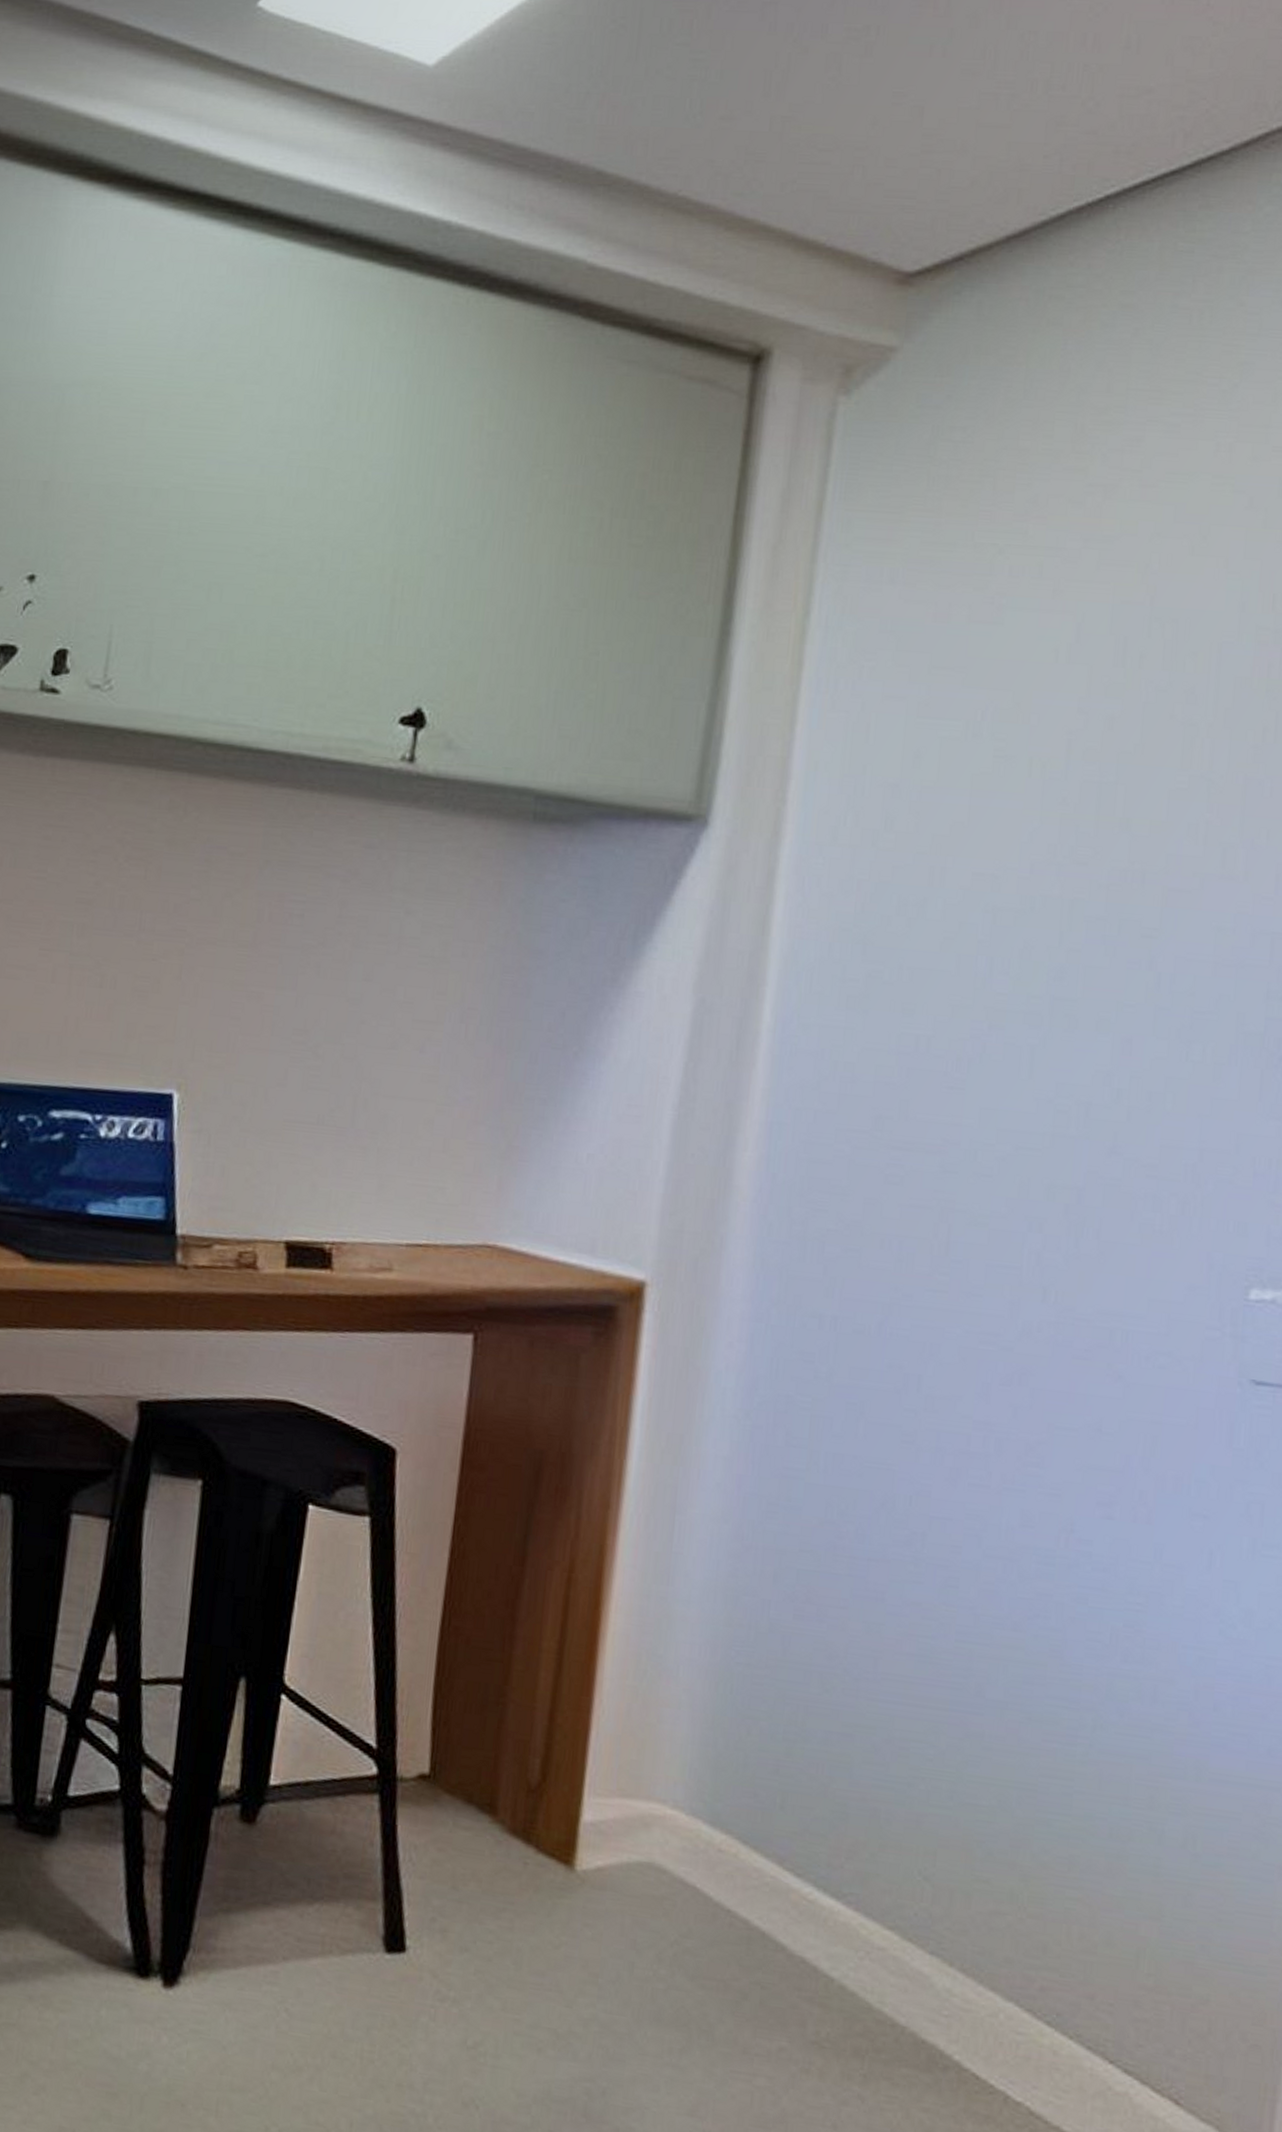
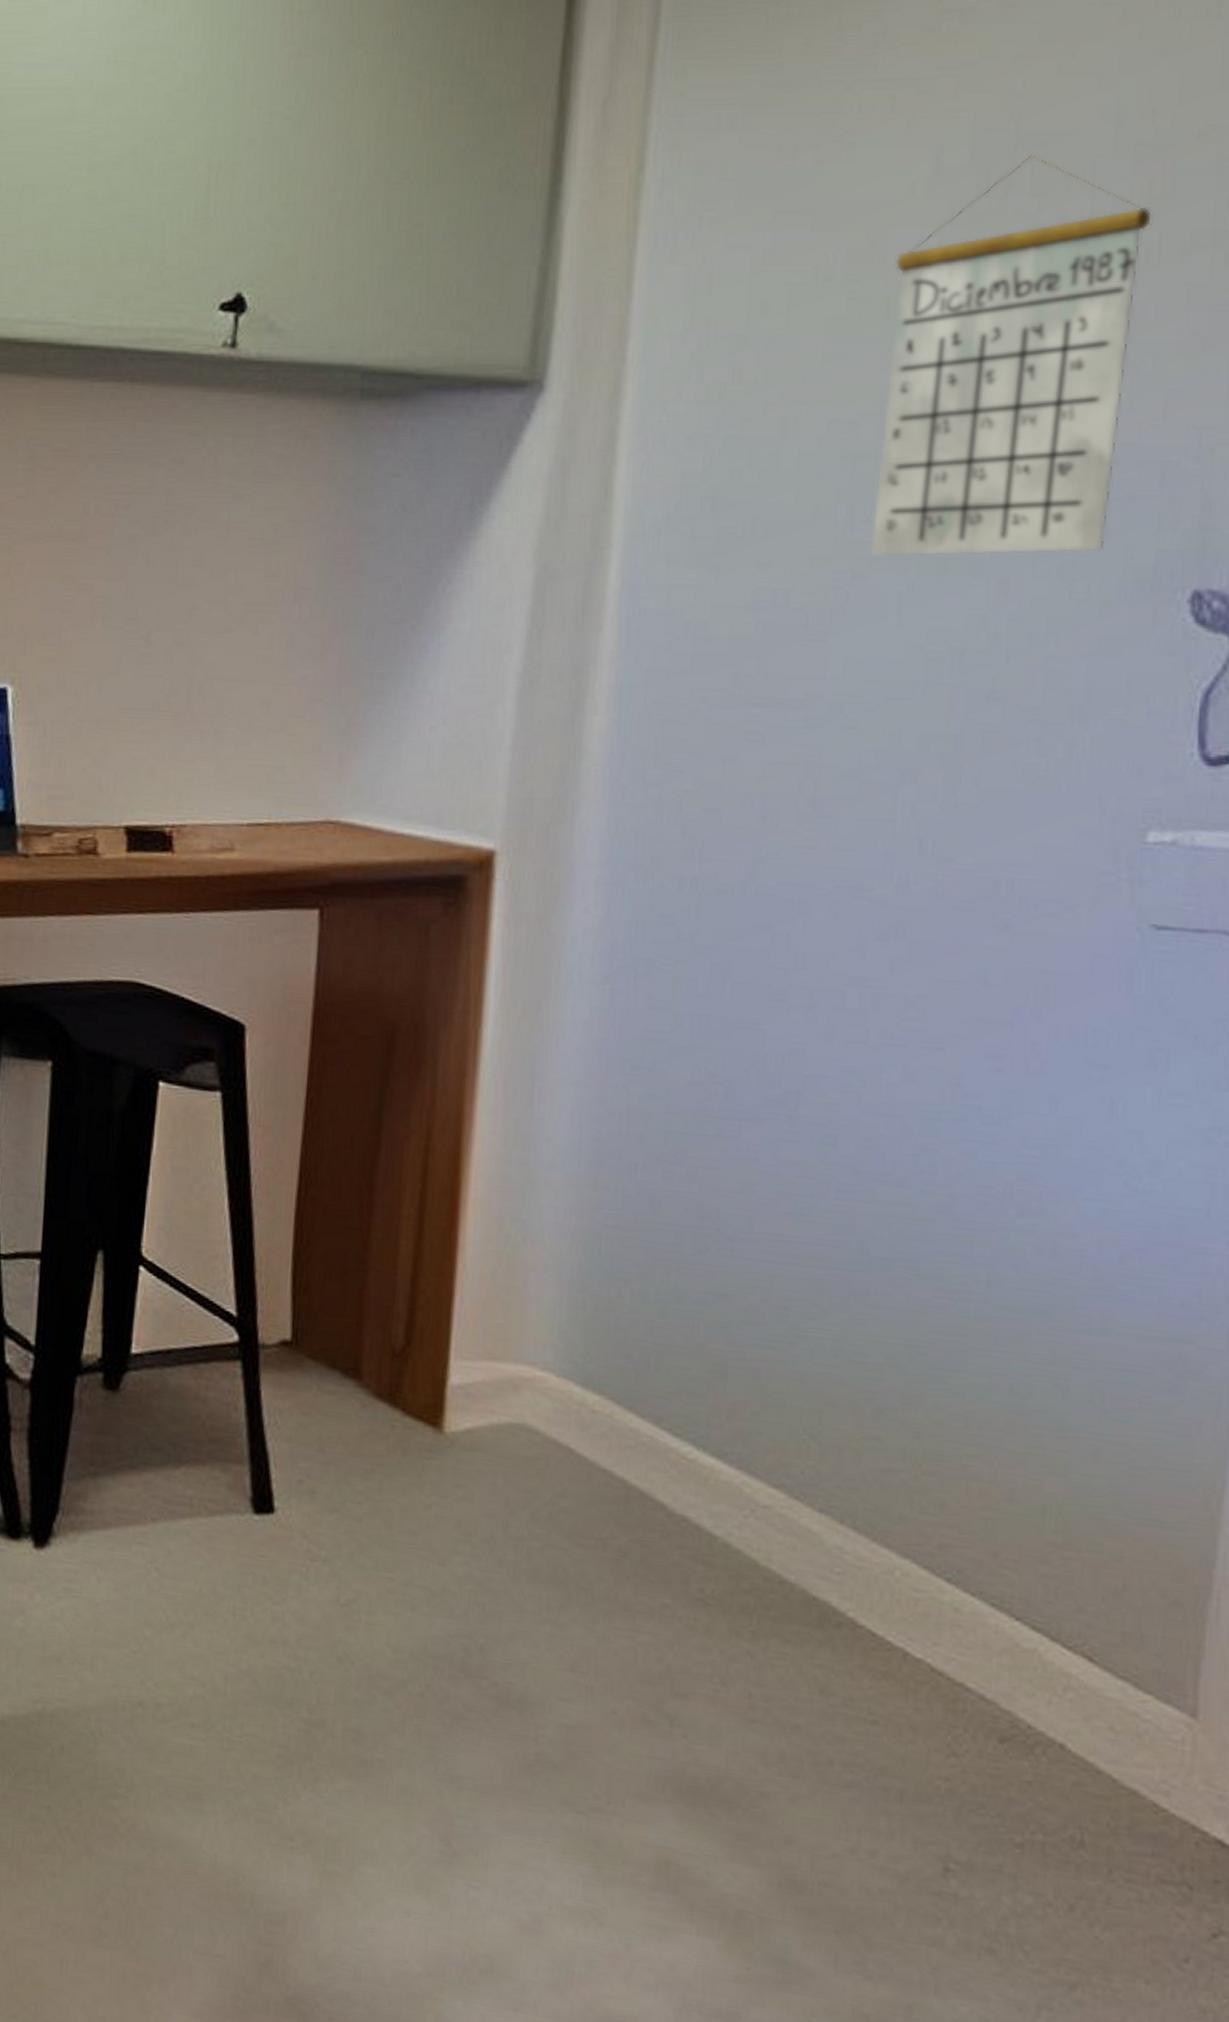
calendar: none [1006,630,1271,1016] -> present [869,155,1153,557]

